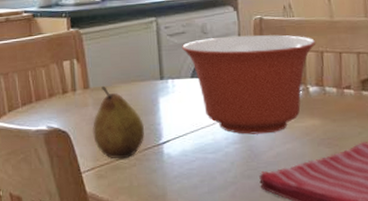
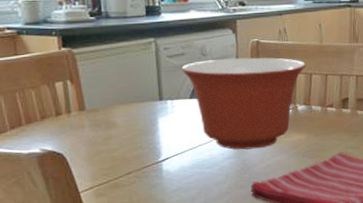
fruit: present [92,85,145,159] -> none [90,107,144,178]

